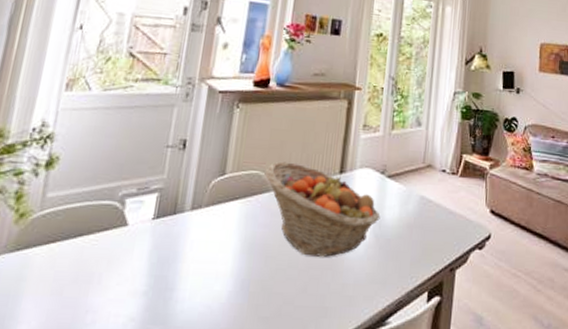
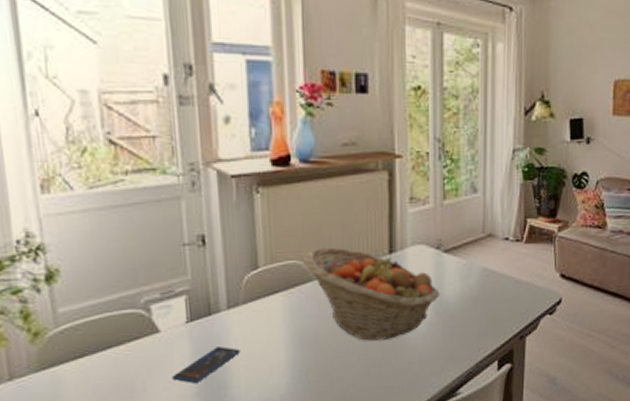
smartphone: none [127,246,193,282] -> present [172,346,240,384]

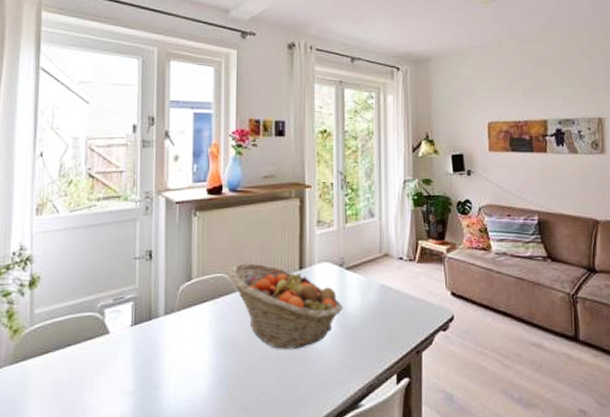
smartphone: present [172,346,240,384] -> none [115,349,172,383]

